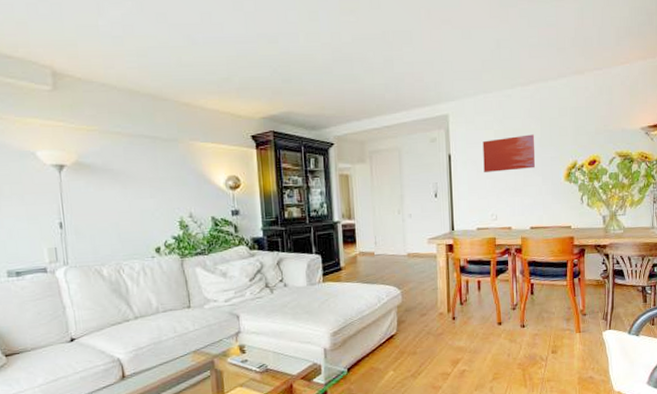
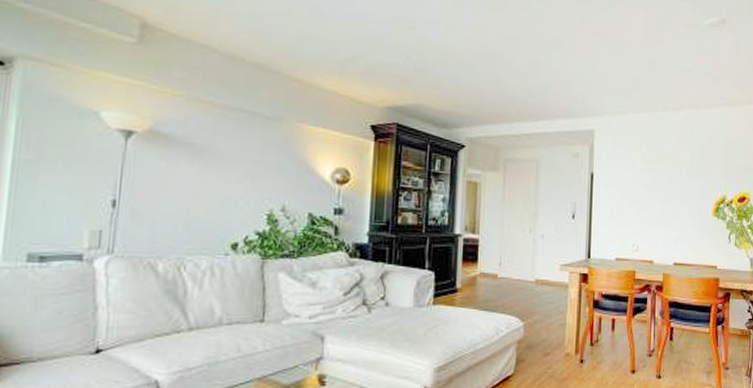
wall art: present [482,134,536,172] -> none [628,161,684,199]

